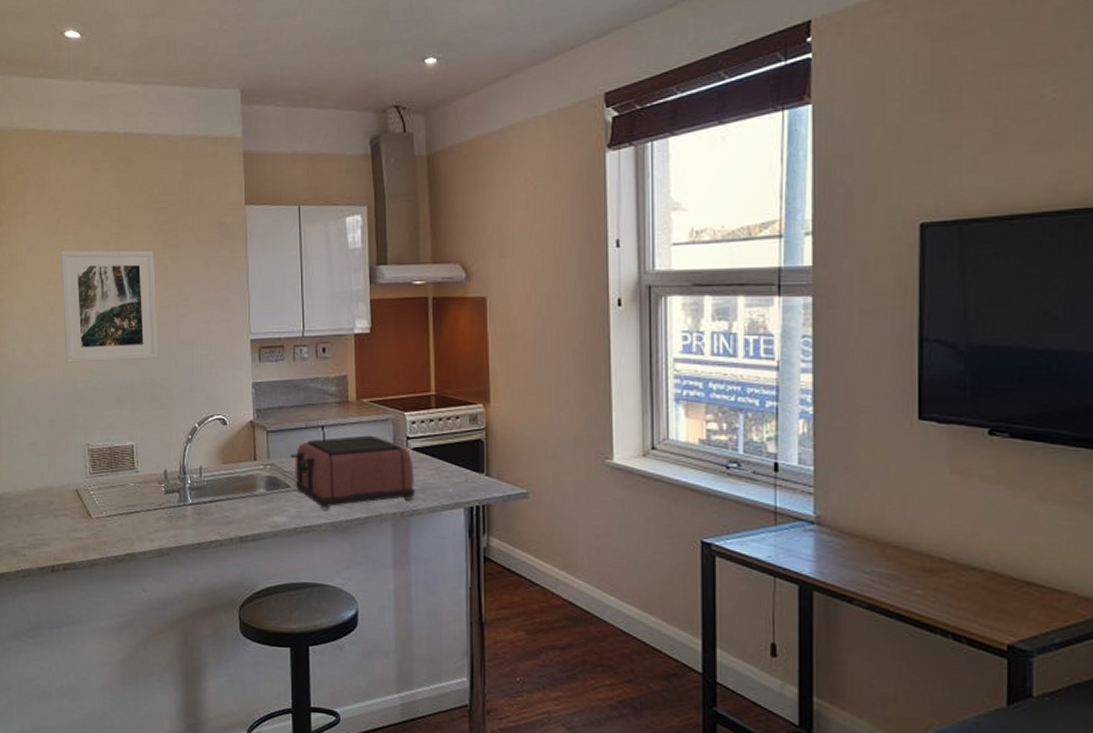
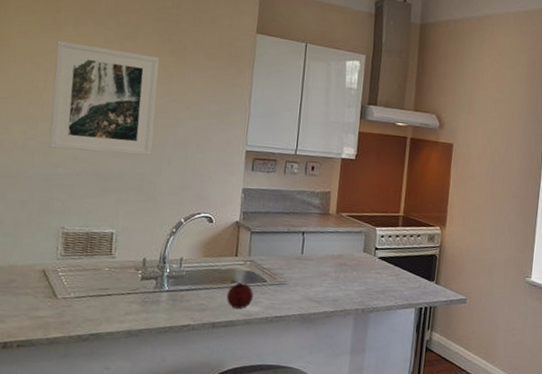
fruit: none [250,487,278,519] -> present [226,280,253,309]
toaster: present [290,435,416,510] -> none [270,242,378,304]

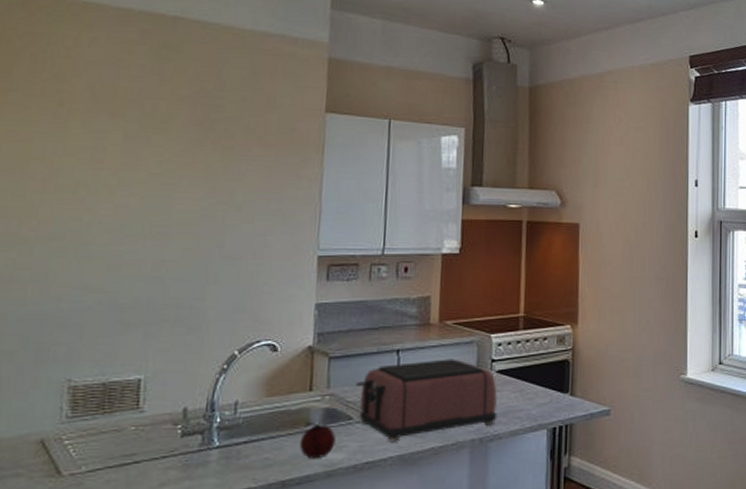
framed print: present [49,40,160,156] -> none [48,140,200,278]
toaster: none [270,242,378,304] -> present [356,359,497,443]

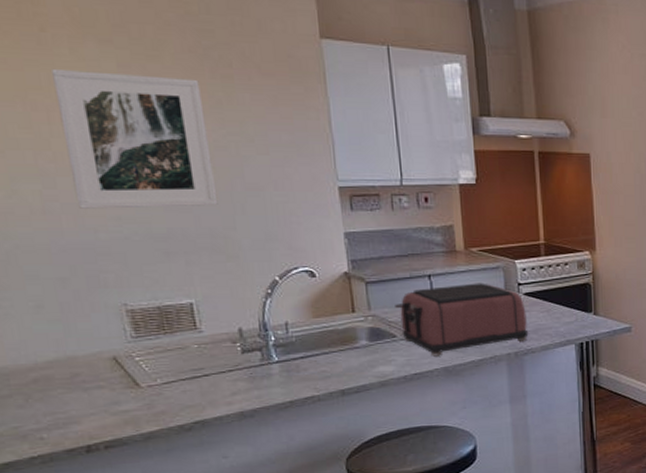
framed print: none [48,140,200,278] -> present [52,68,218,209]
fruit: present [299,422,336,458] -> none [351,339,384,371]

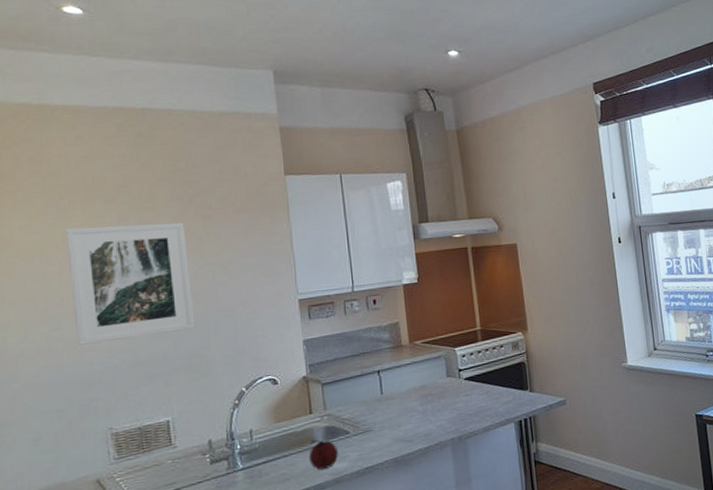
fruit: none [351,339,384,371] -> present [308,439,338,470]
toaster: present [395,283,529,357] -> none [348,372,471,449]

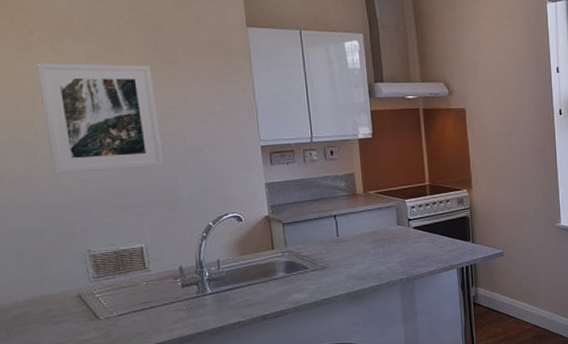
fruit: present [308,439,338,470] -> none [271,272,298,298]

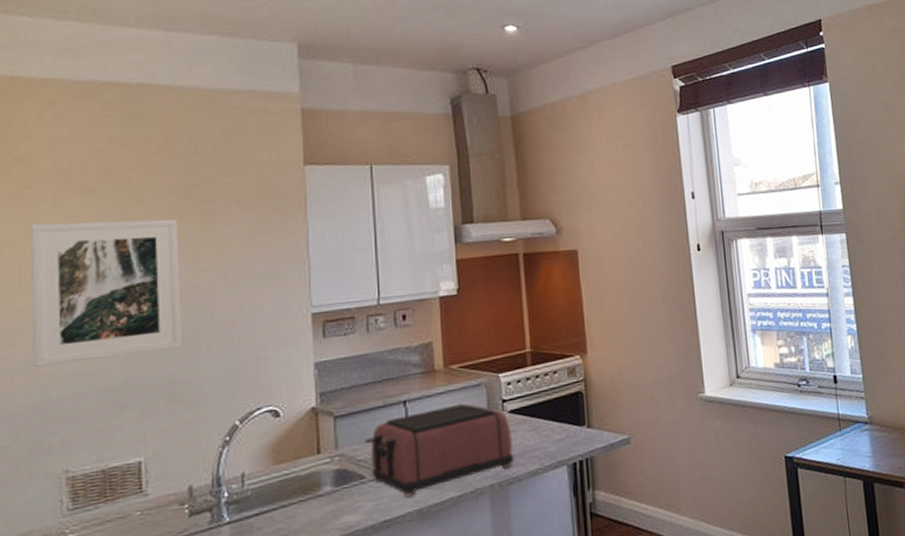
toaster: none [307,220,418,284] -> present [365,403,515,498]

